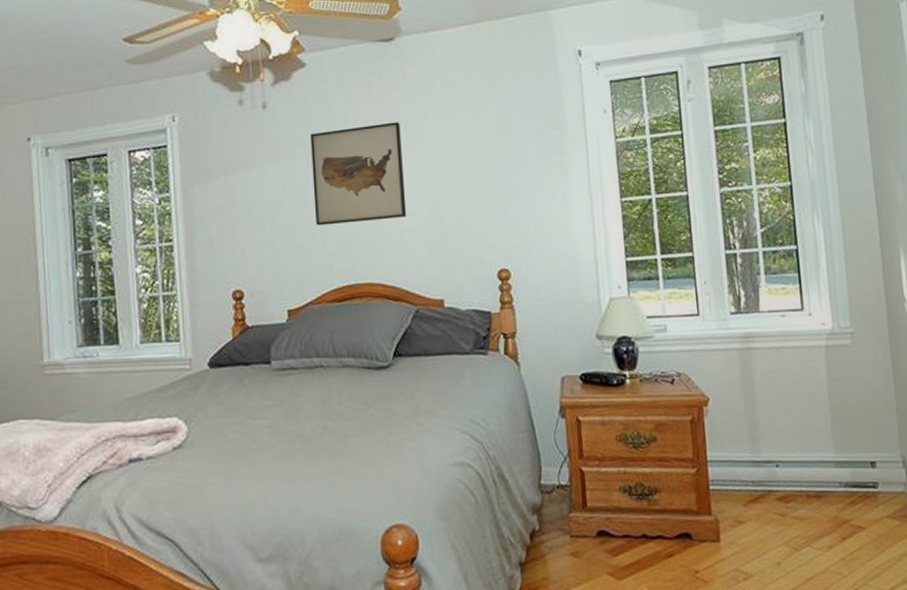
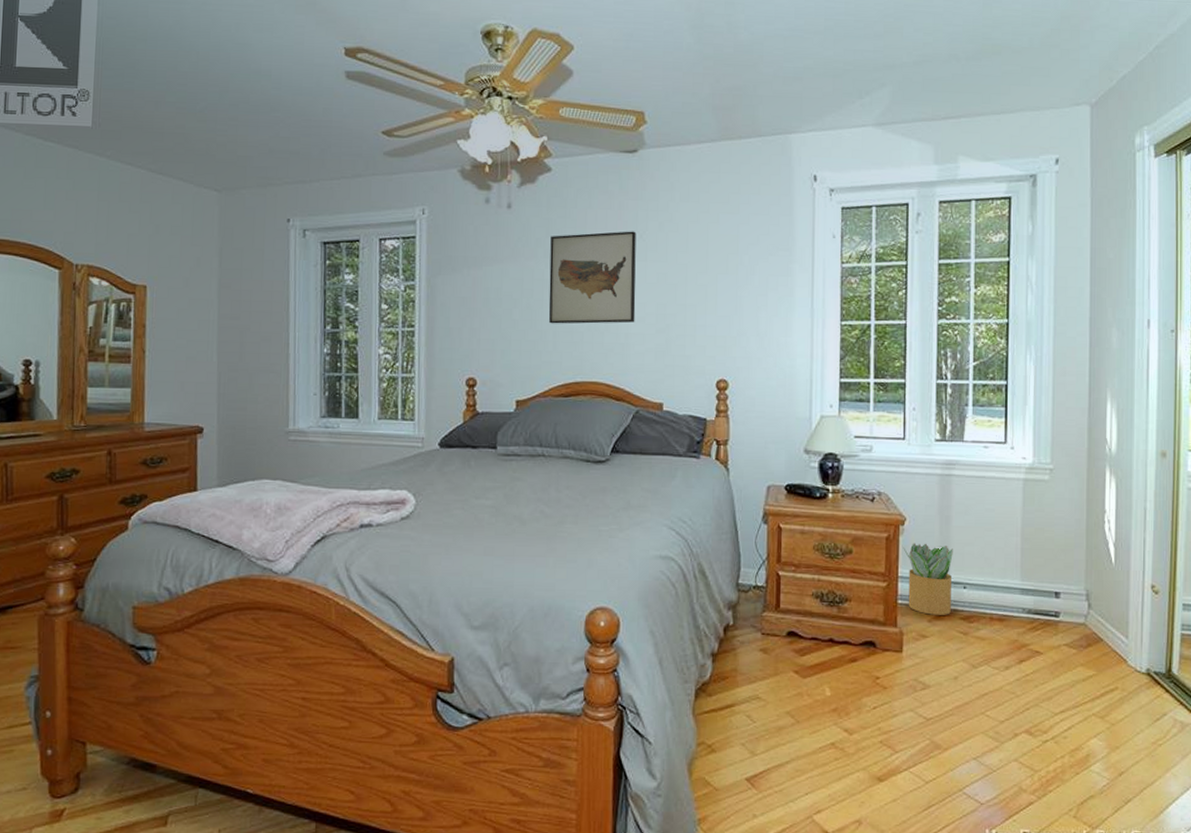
potted plant: none [709,422,766,499] -> present [903,543,953,615]

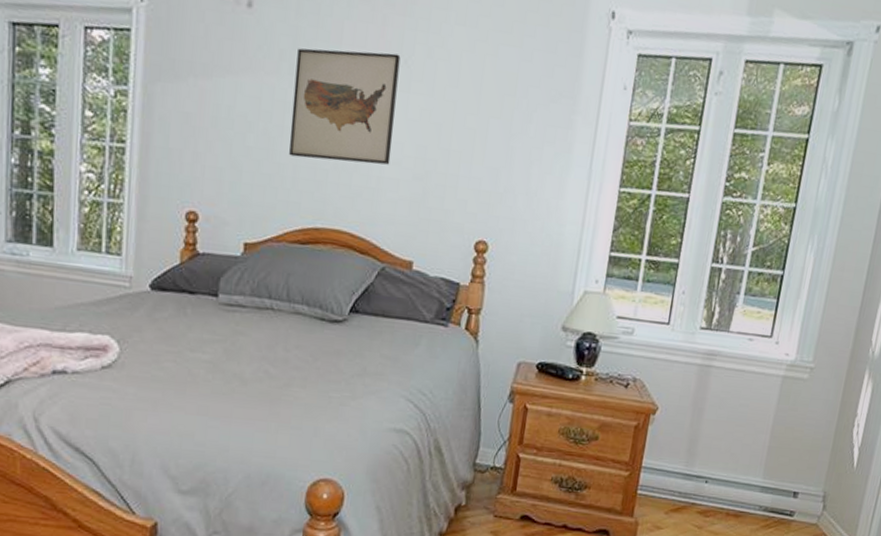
potted plant: present [903,543,953,615] -> none [647,433,701,508]

